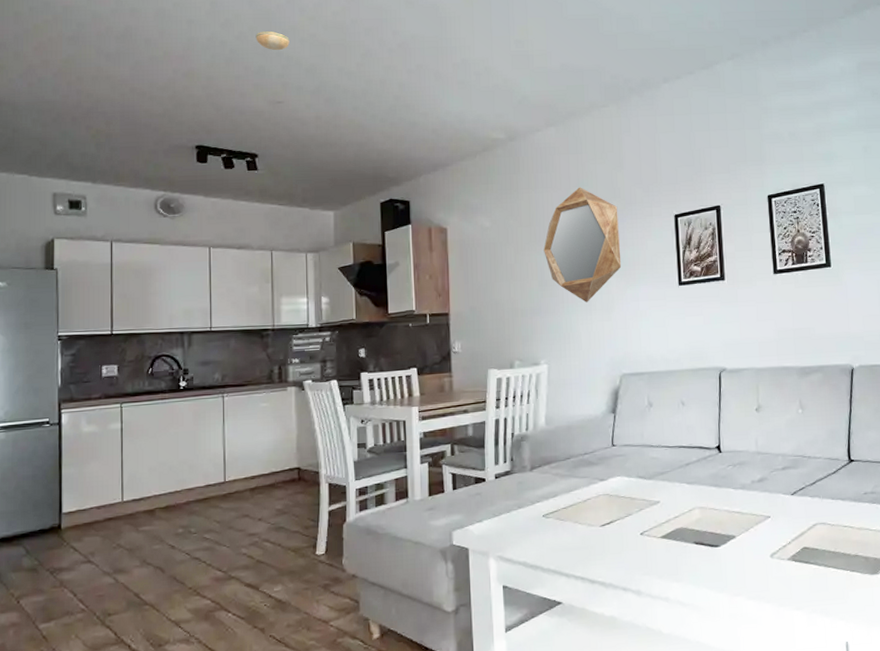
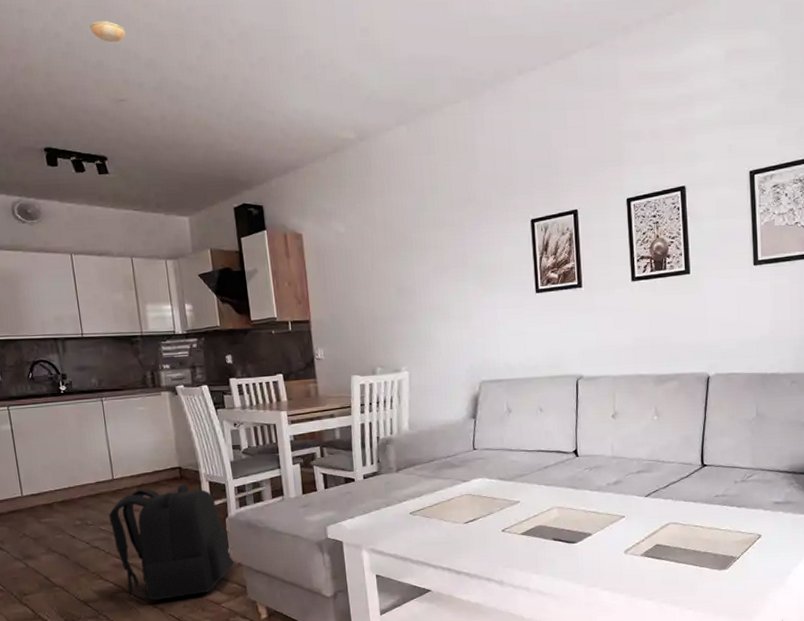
backpack: none [215,486,351,620] -> present [109,484,237,601]
home mirror: present [543,187,622,302] -> none [399,190,478,310]

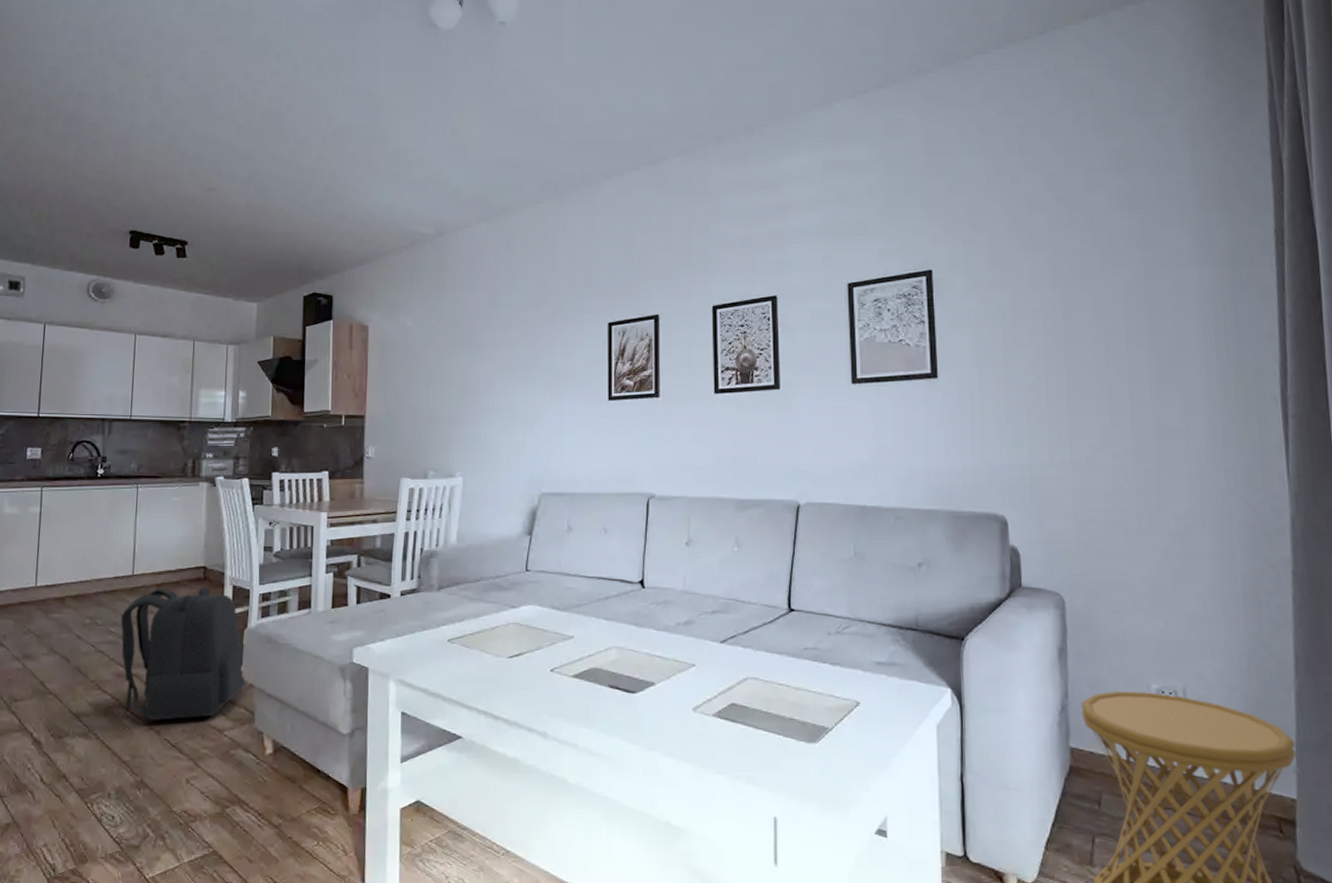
smoke detector: present [90,21,126,43] -> none [194,117,226,137]

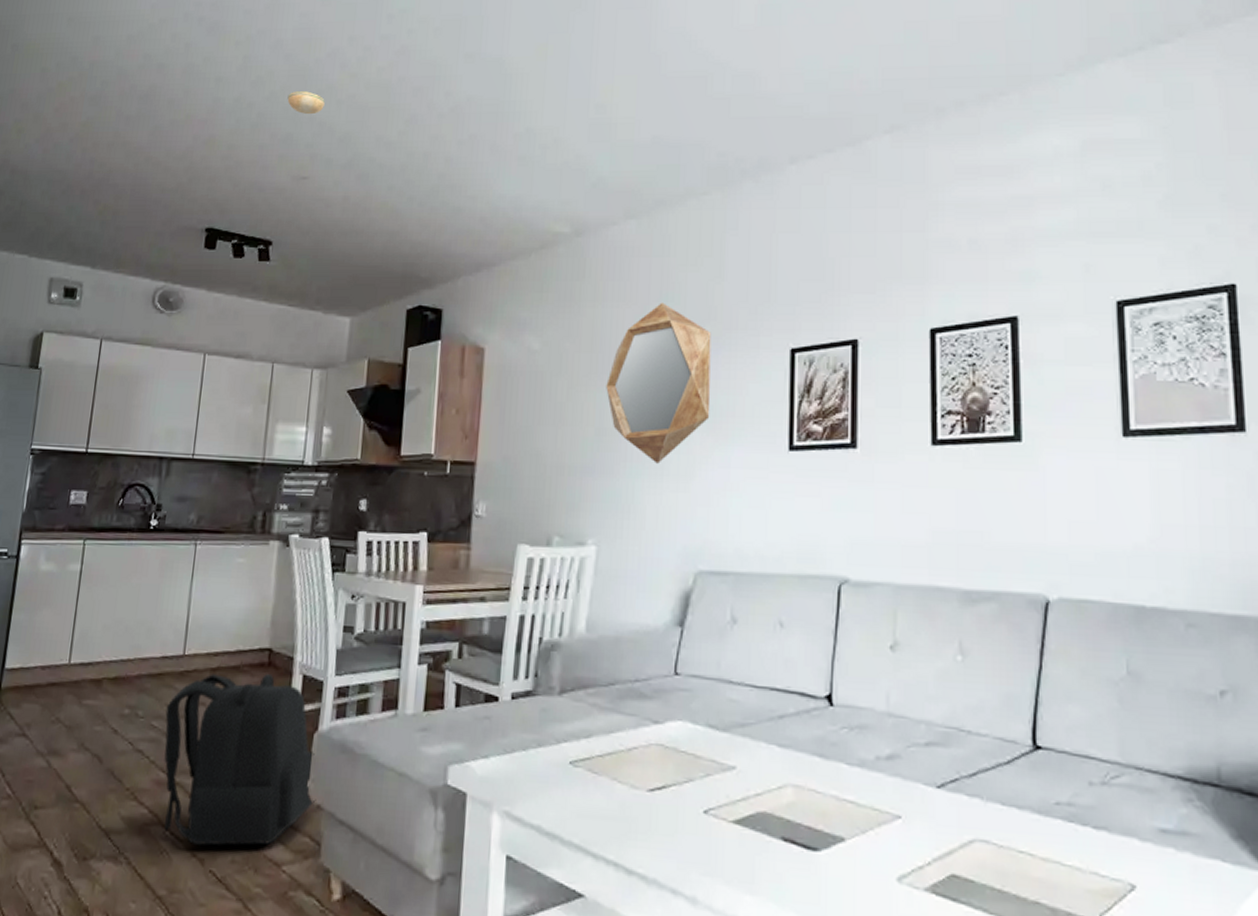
smoke detector: none [194,117,226,137] -> present [287,91,325,115]
home mirror: none [466,288,548,413] -> present [606,302,712,464]

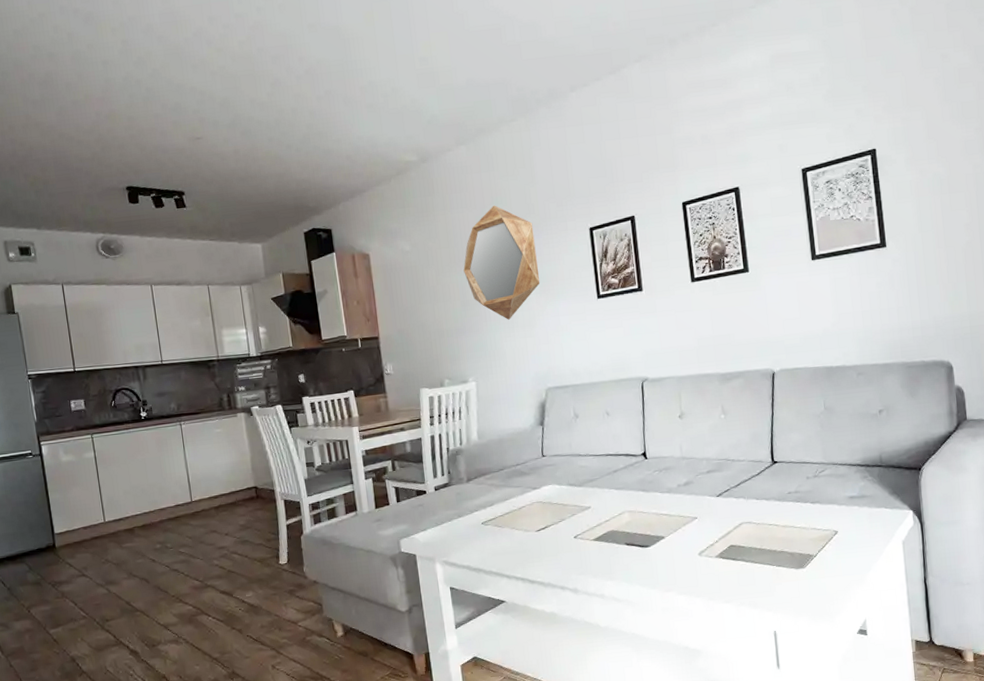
backpack: present [164,674,316,847] -> none [187,504,312,622]
smoke detector: present [287,91,325,115] -> none [168,66,201,86]

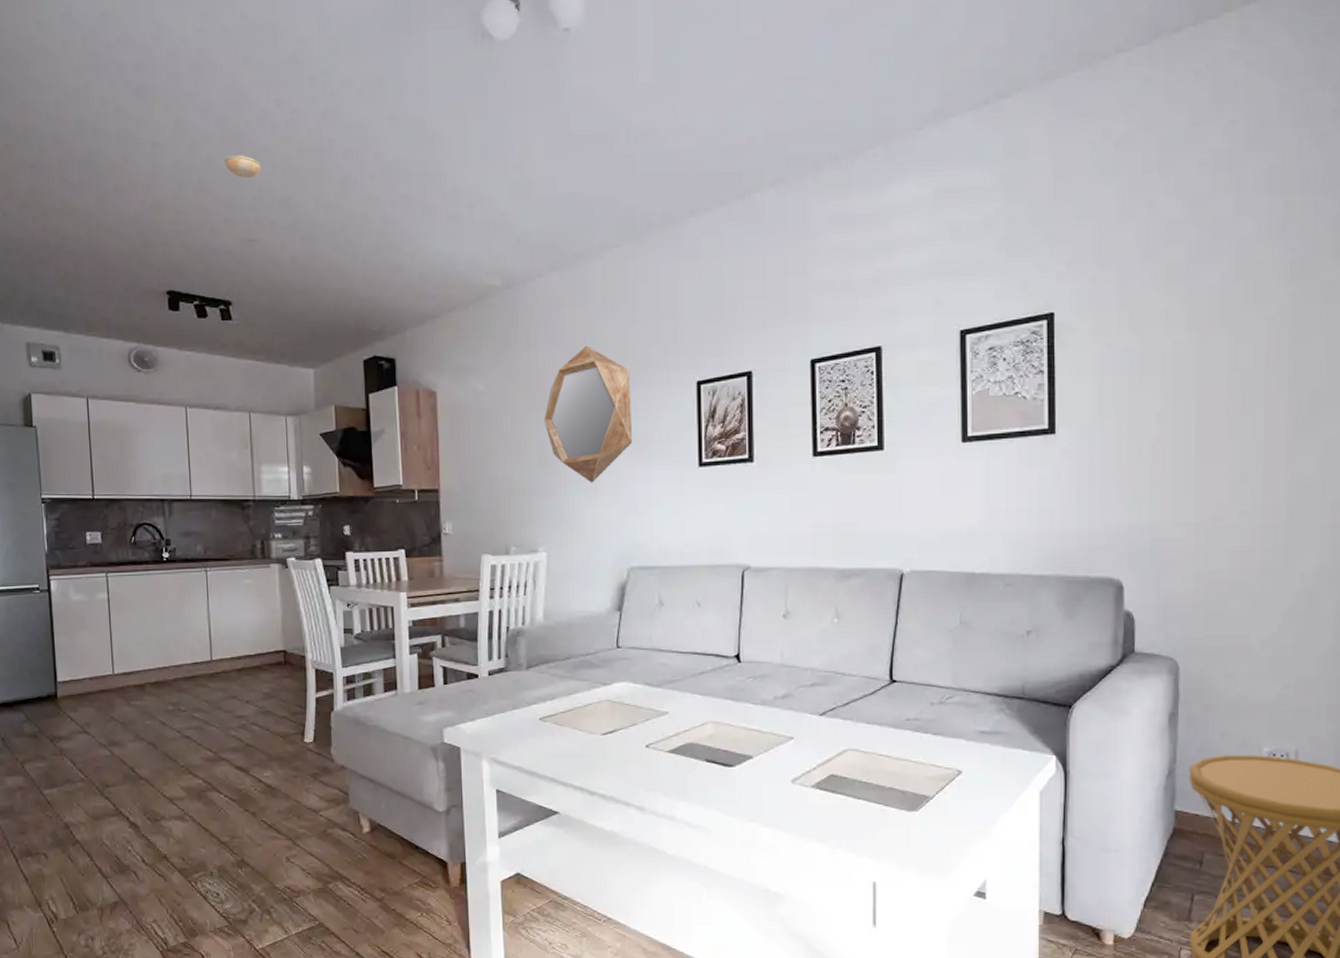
smoke detector: none [168,66,201,86] -> present [224,155,261,179]

